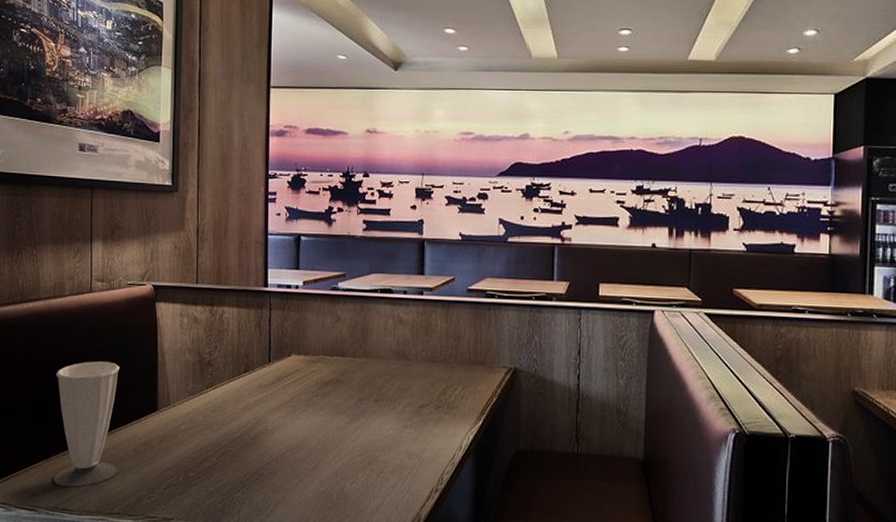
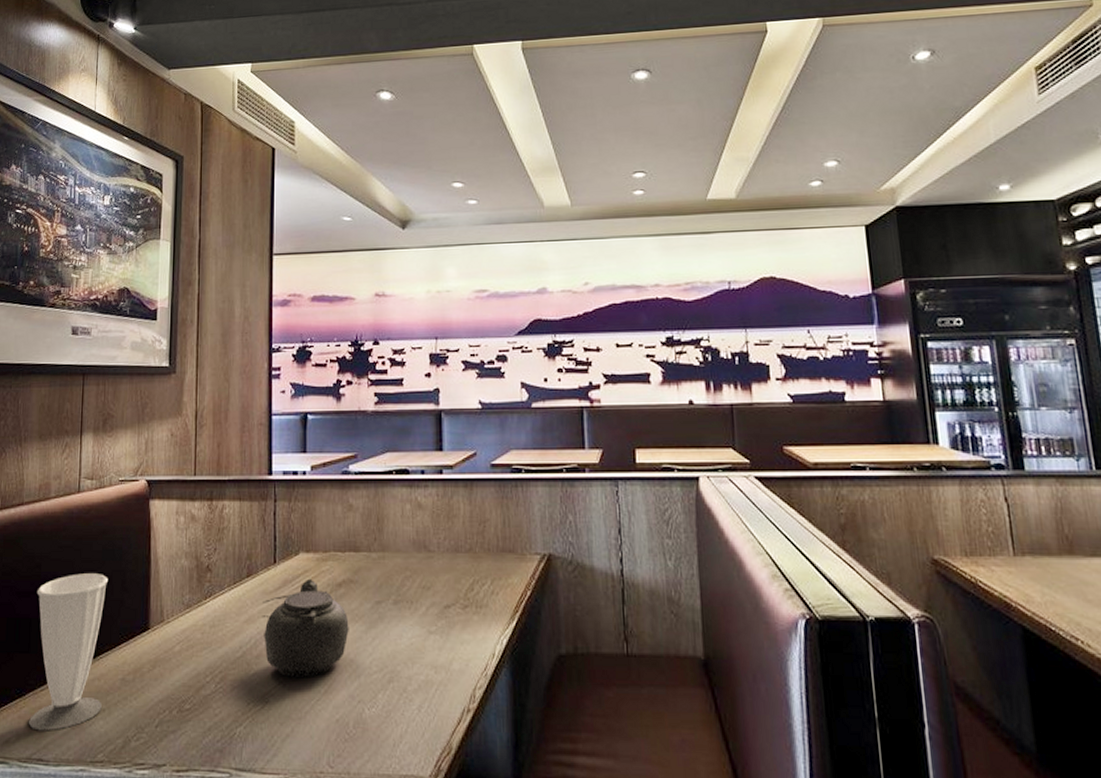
teapot: none [257,377,335,457] -> present [261,579,349,677]

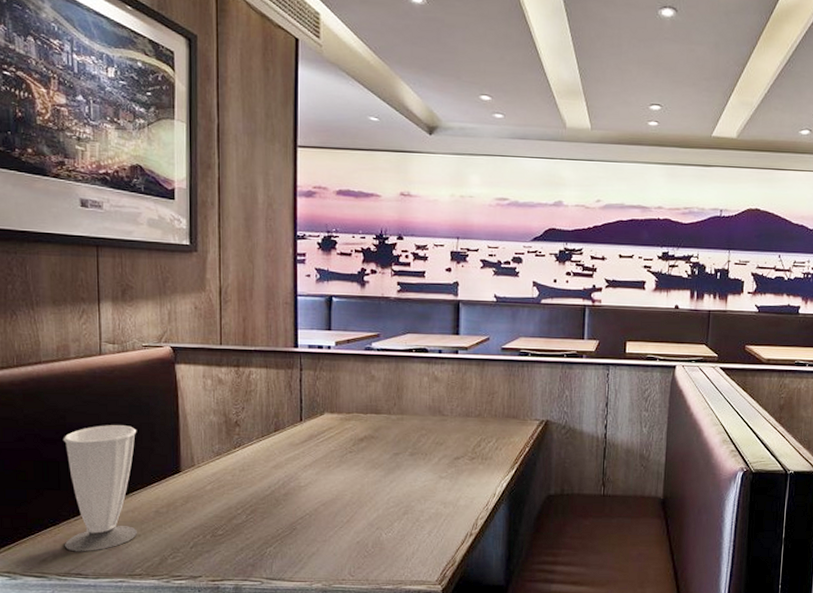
teapot: present [261,579,349,677] -> none [288,435,370,510]

